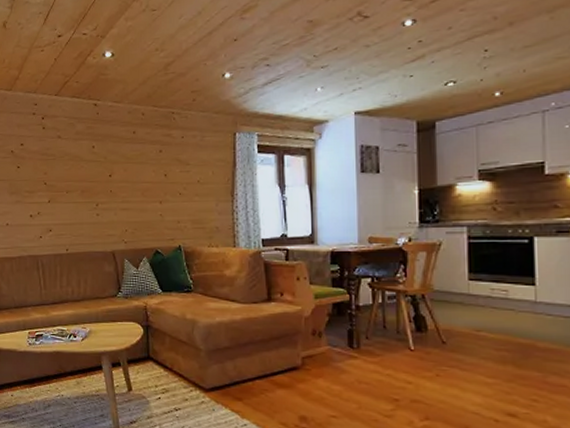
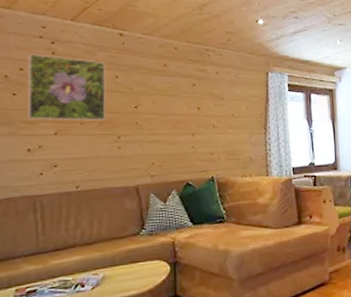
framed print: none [26,130,87,190] -> present [27,54,106,121]

